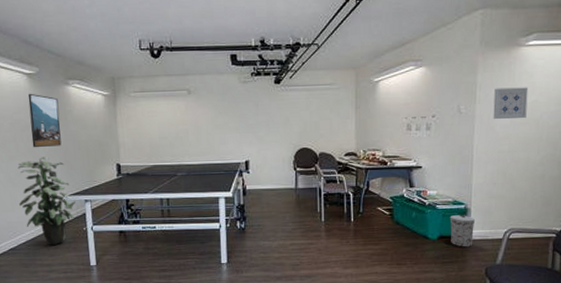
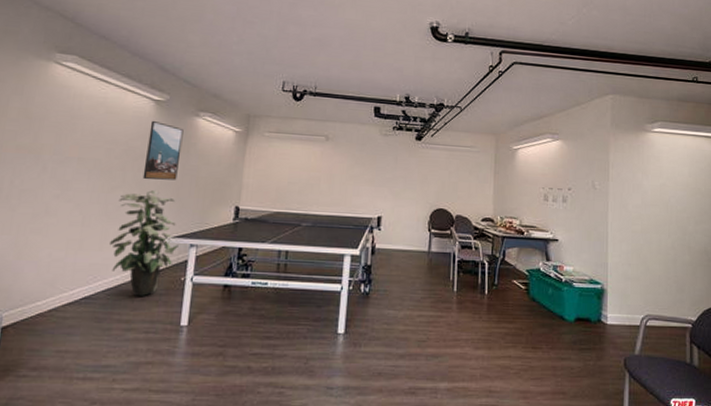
trash can: present [449,215,476,247] -> none [586,295,612,333]
wall art: present [493,87,529,120] -> none [625,168,656,201]

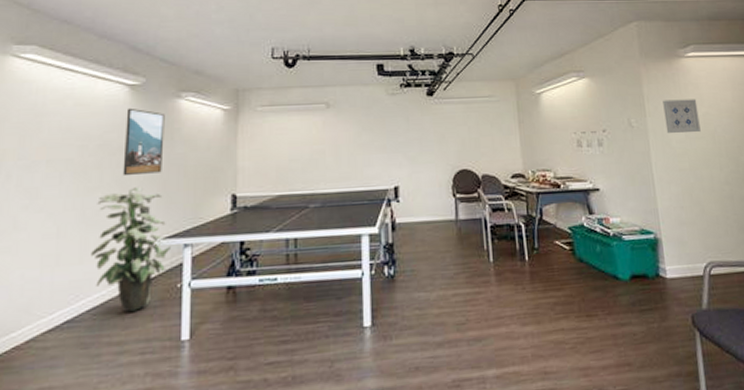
wall art: none [625,168,656,201] -> present [663,99,701,134]

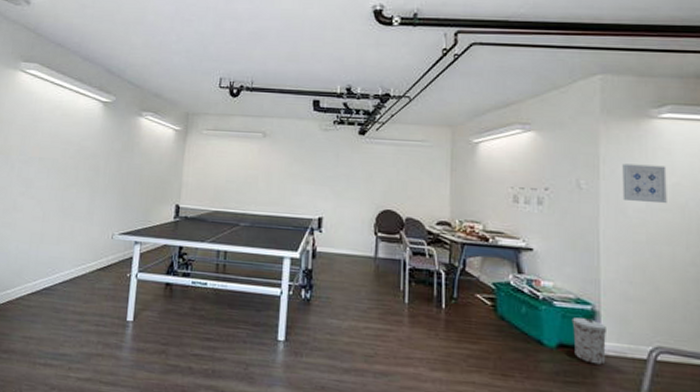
indoor plant: present [91,187,171,312] -> none [66,188,124,290]
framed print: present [122,107,165,177] -> none [93,121,128,179]
trash can: none [639,247,672,289] -> present [571,317,608,365]

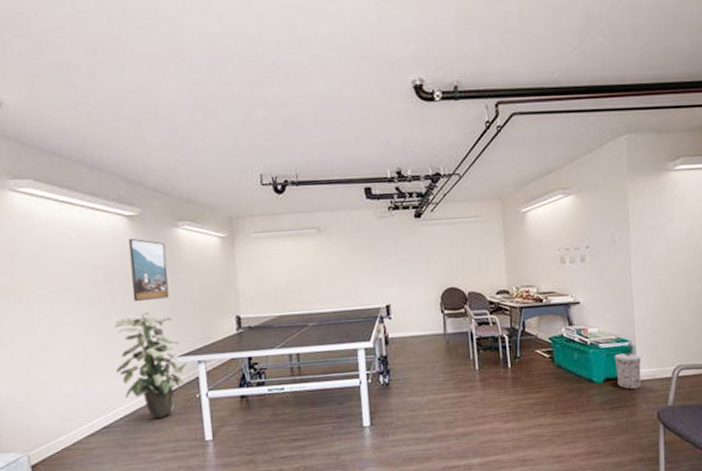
indoor plant: none [66,188,124,290] -> present [114,311,186,418]
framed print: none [93,121,128,179] -> present [128,238,169,302]
wall art: present [622,163,667,204] -> none [647,213,682,248]

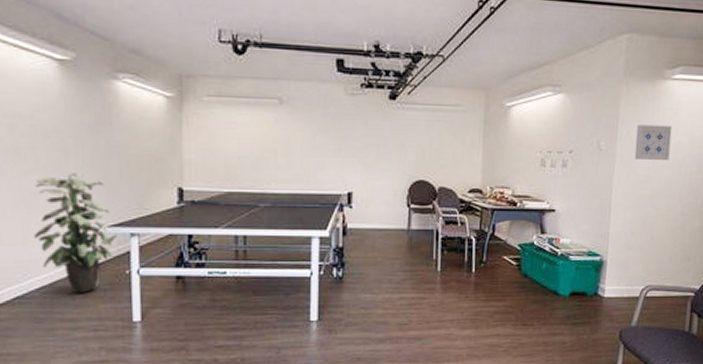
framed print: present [128,238,169,302] -> none [57,86,102,161]
trash can: present [614,353,642,389] -> none [583,268,611,306]
wall art: none [647,213,682,248] -> present [634,124,673,161]

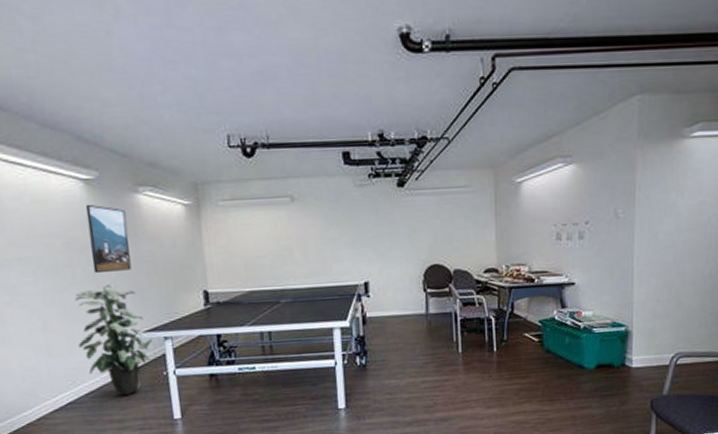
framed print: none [57,86,102,161] -> present [85,204,132,274]
wall art: present [634,124,673,161] -> none [655,186,694,225]

